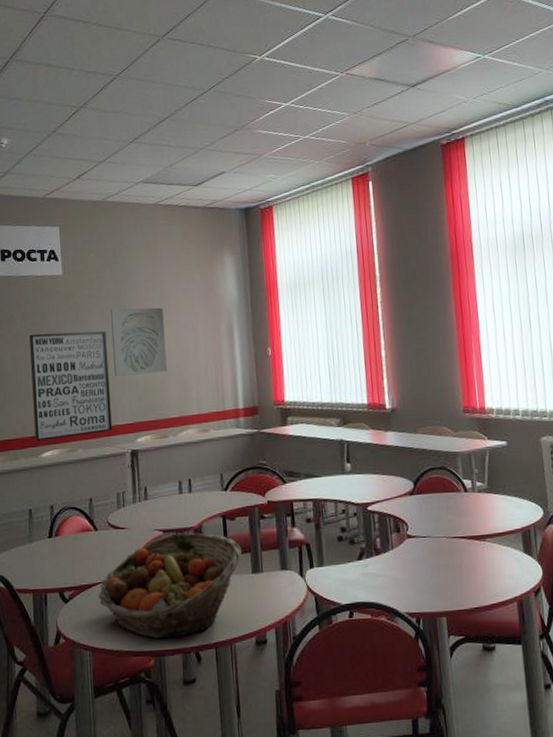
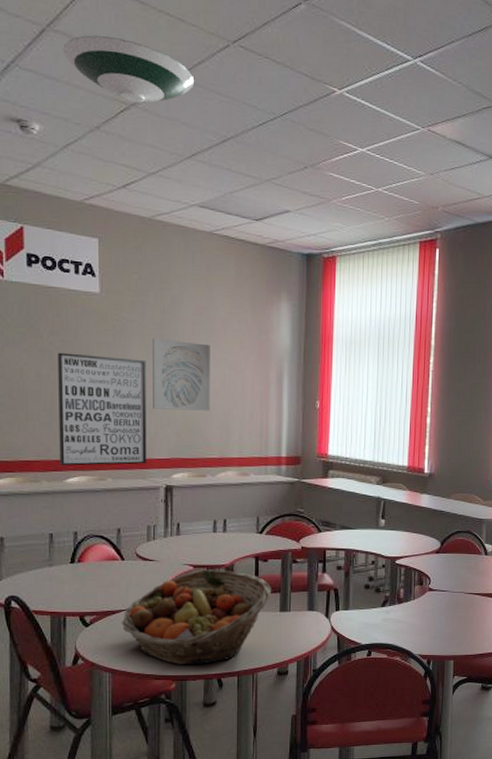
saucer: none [23,54,133,105] -> present [63,35,195,104]

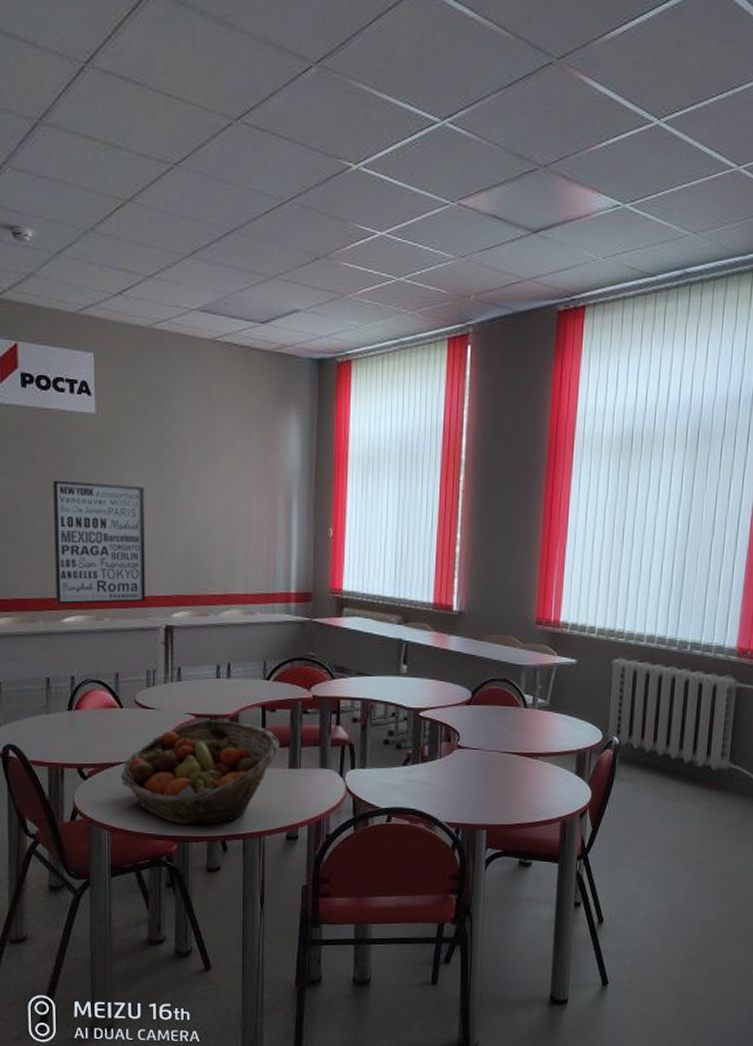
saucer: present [63,35,195,104] -> none [56,125,195,199]
wall art: present [153,338,210,411] -> none [151,461,212,542]

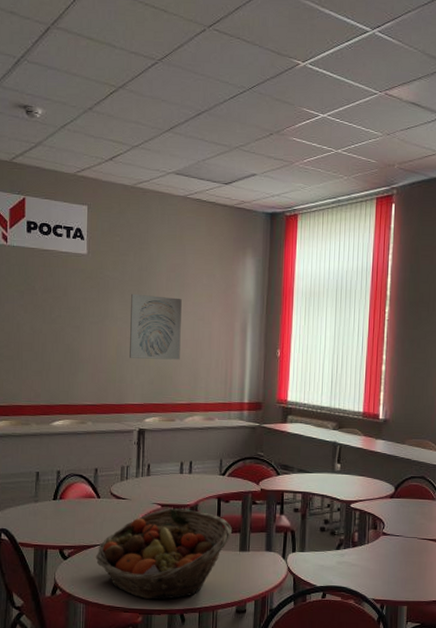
wall art: present [53,480,145,604] -> none [47,308,125,410]
wall art: none [151,461,212,542] -> present [130,293,182,360]

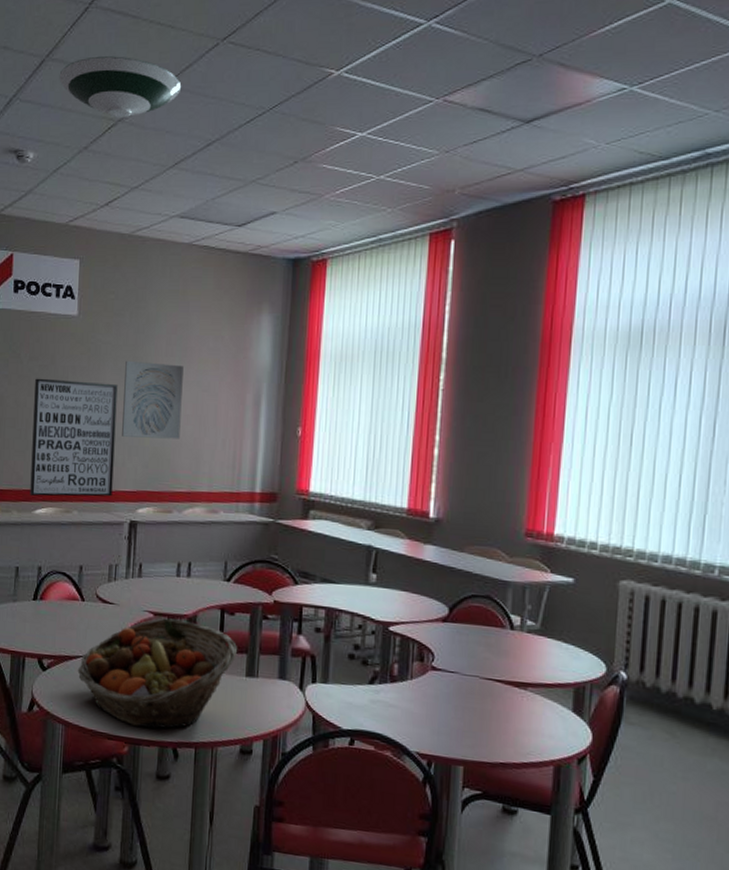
wall art: none [47,308,125,410] -> present [30,378,118,497]
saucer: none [64,29,175,86] -> present [59,56,182,119]

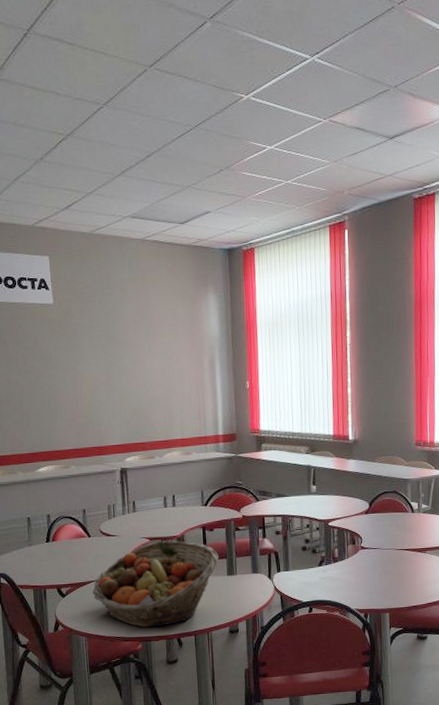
wall art: present [30,378,118,497] -> none [23,358,103,457]
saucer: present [59,56,182,119] -> none [8,78,120,133]
wall art: present [122,360,184,439] -> none [100,338,154,401]

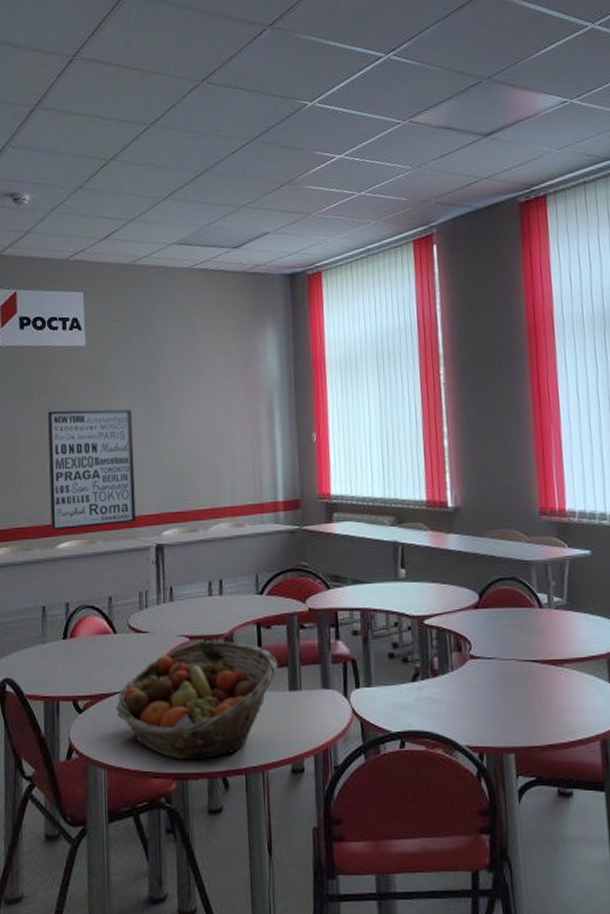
wall art: none [23,358,103,457] -> present [48,409,136,530]

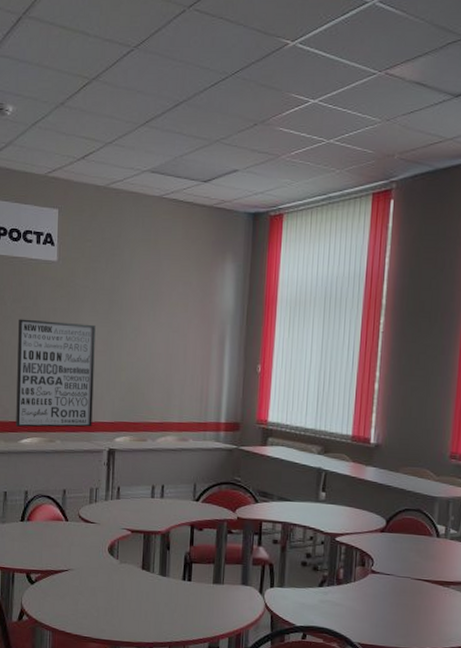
fruit basket: present [115,640,277,761] -> none [62,535,205,632]

